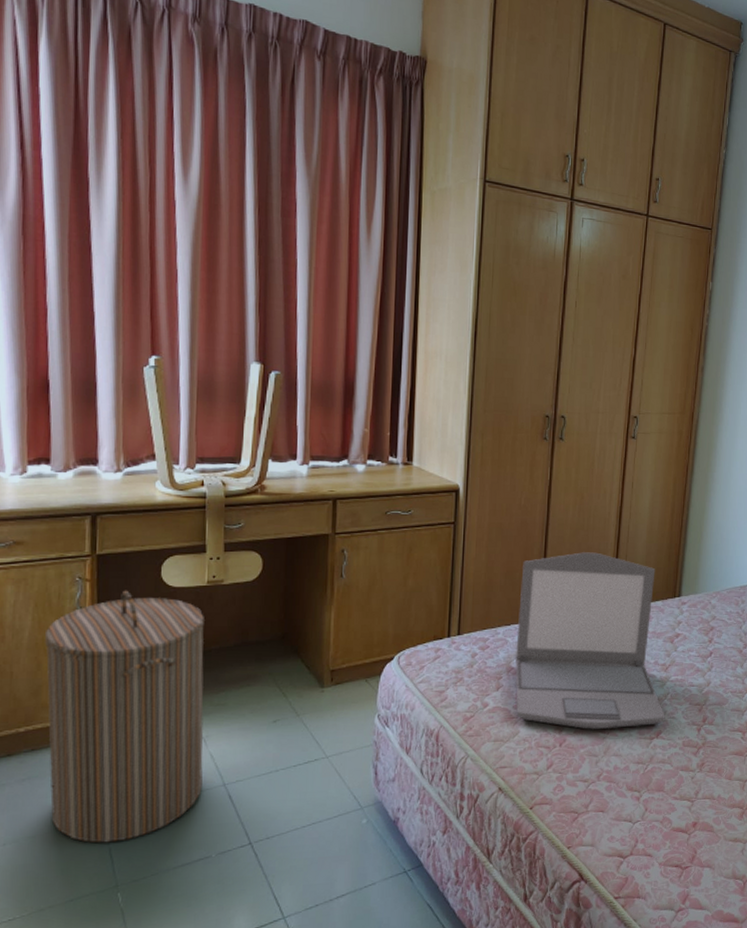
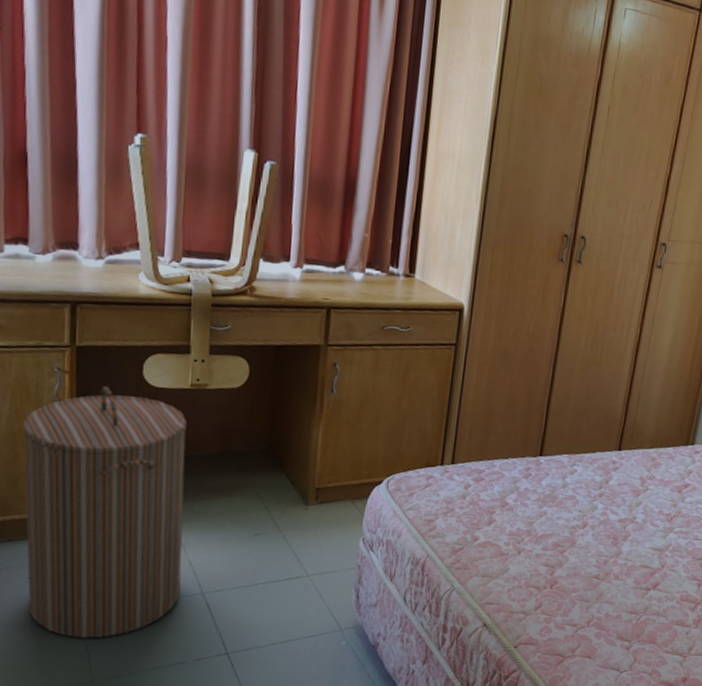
laptop: present [515,552,665,729] -> none [507,388,670,576]

